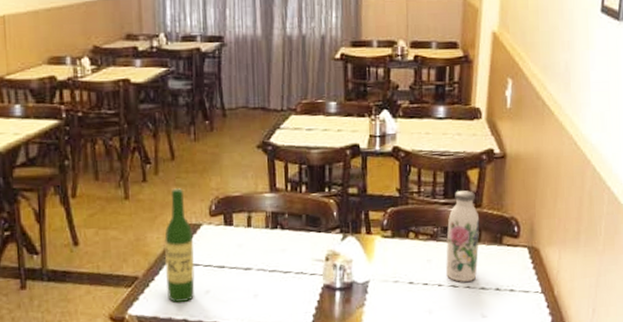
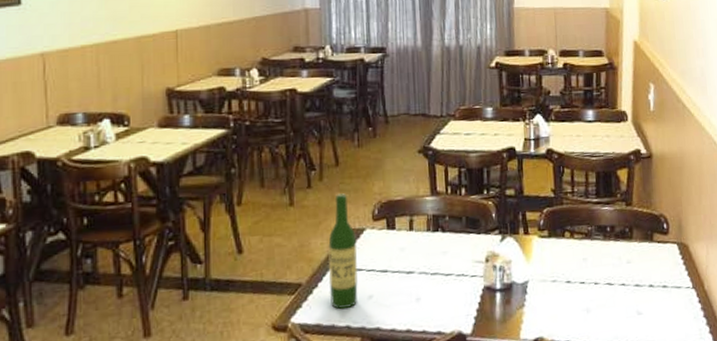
water bottle: present [446,190,480,282] -> none [600,190,631,280]

